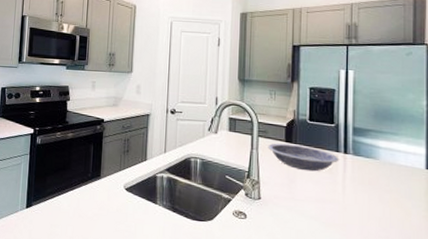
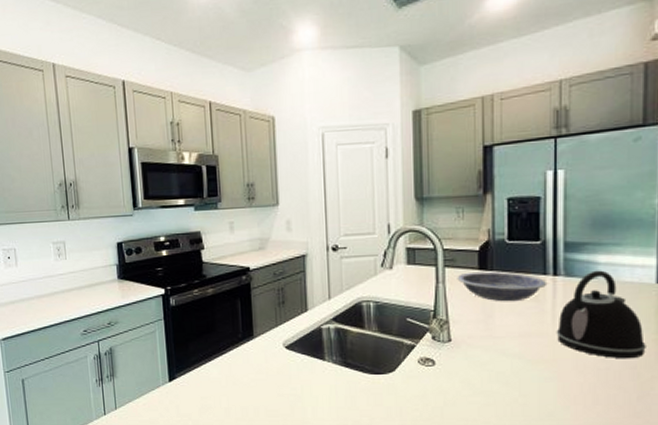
kettle: none [345,153,418,231] -> present [556,270,646,359]

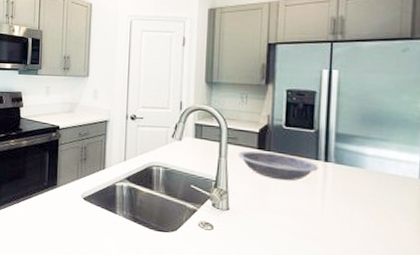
kettle: present [556,270,646,359] -> none [324,161,408,246]

